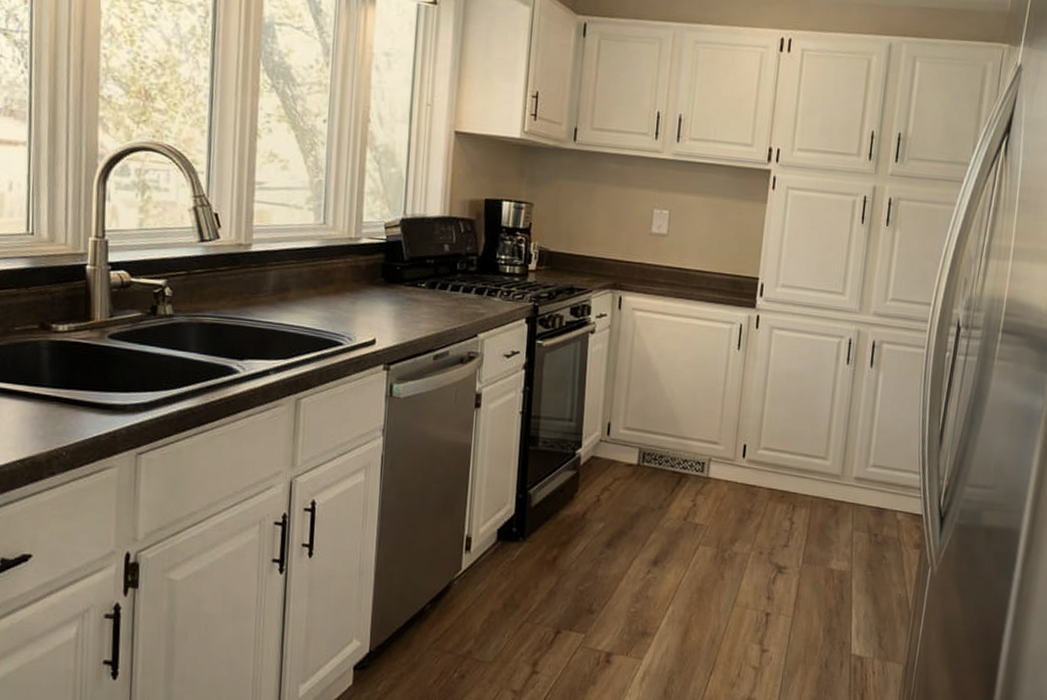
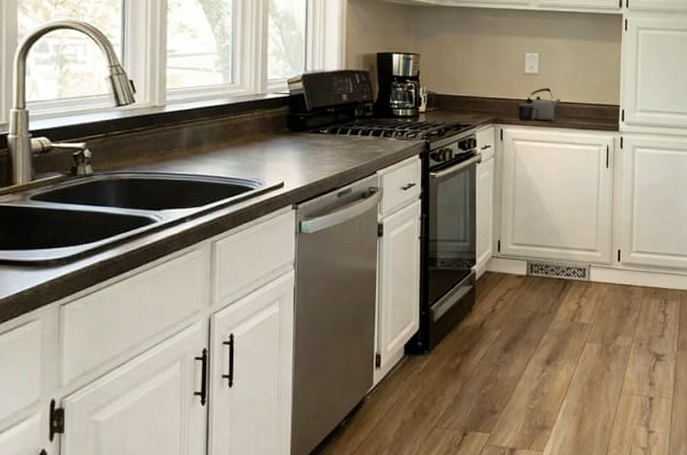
mug: none [639,268,664,292] -> present [517,104,538,124]
kettle: none [650,252,692,291] -> present [525,88,561,121]

